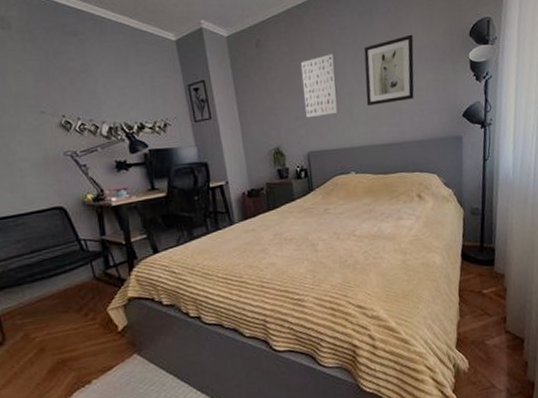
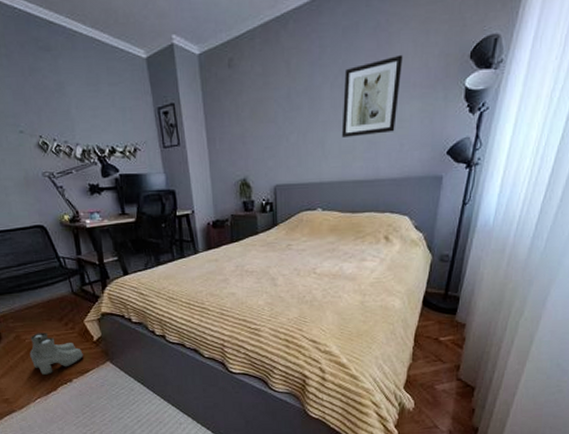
boots: none [40,327,106,380] -> present [29,333,83,376]
wall art: present [301,54,339,118] -> none [274,76,312,149]

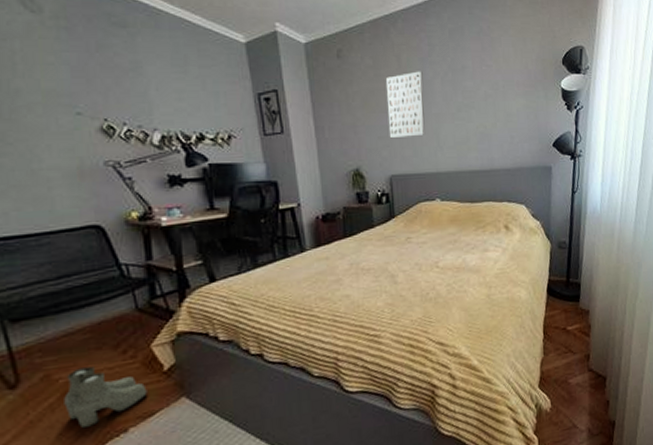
wall art: none [274,76,312,149] -> present [386,71,425,139]
wall art: present [341,54,403,137] -> none [453,57,506,129]

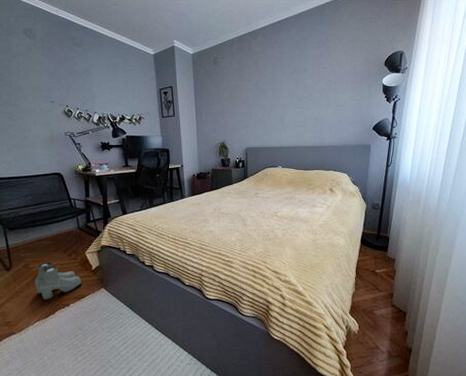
wall art: present [386,71,425,139] -> none [247,72,274,121]

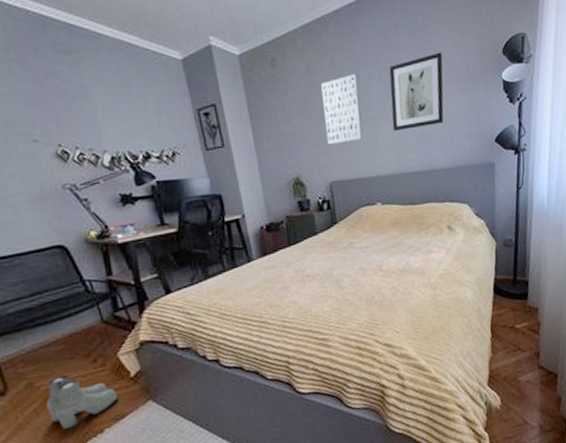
wall art: none [247,72,274,121] -> present [321,74,363,145]
wall art: none [296,61,338,115] -> present [389,52,444,131]

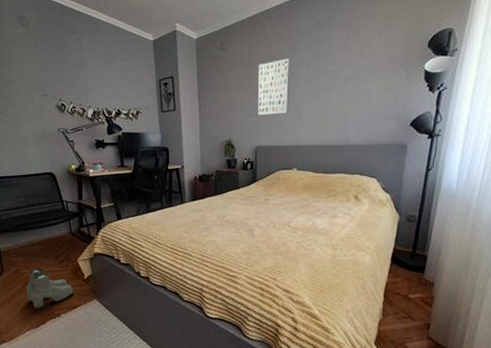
wall art: present [389,52,444,131] -> none [315,43,369,108]

